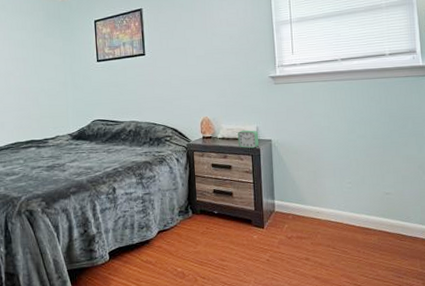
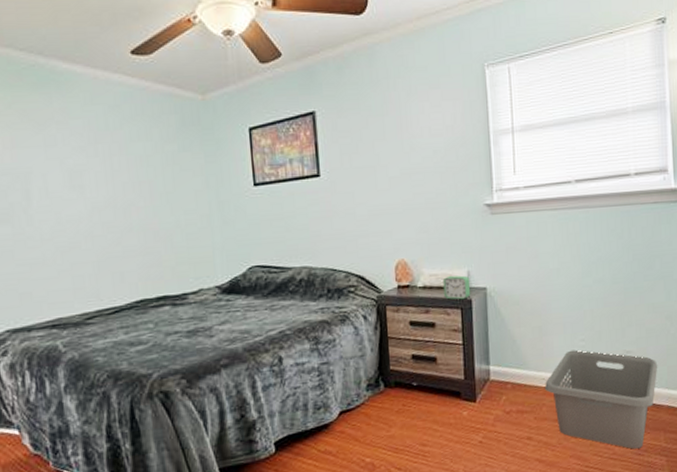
laundry basket: none [319,190,412,273] -> present [545,350,657,449]

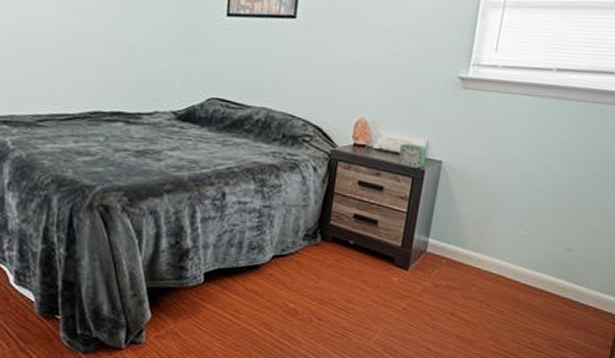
laundry basket: present [545,350,657,449] -> none [479,238,595,343]

